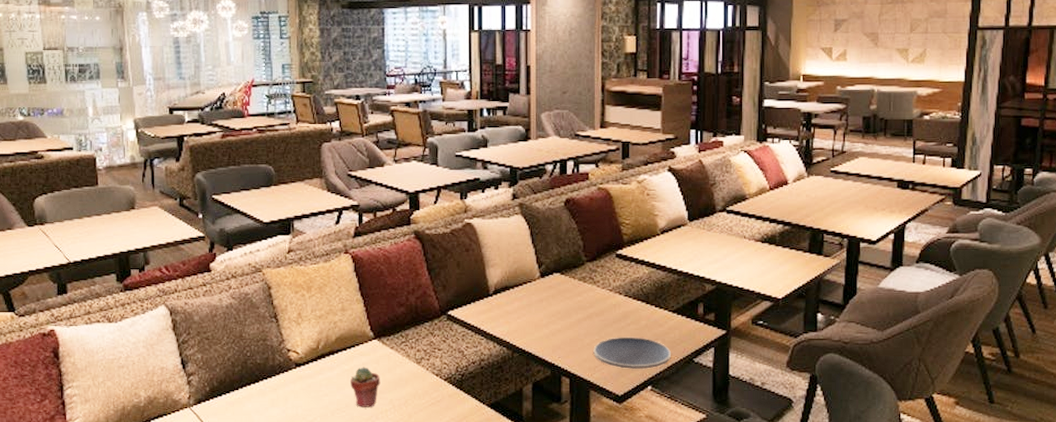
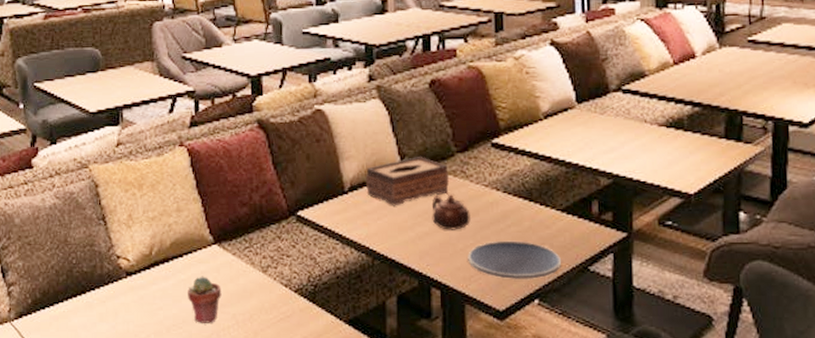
tissue box: none [508,265,579,307] -> present [366,157,449,206]
teapot: none [564,298,596,328] -> present [431,195,471,230]

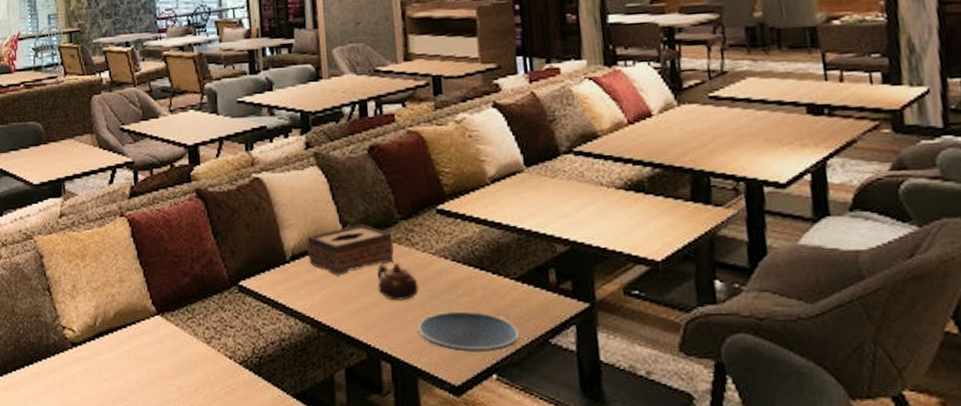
potted succulent: present [188,276,222,323] -> none [132,347,166,396]

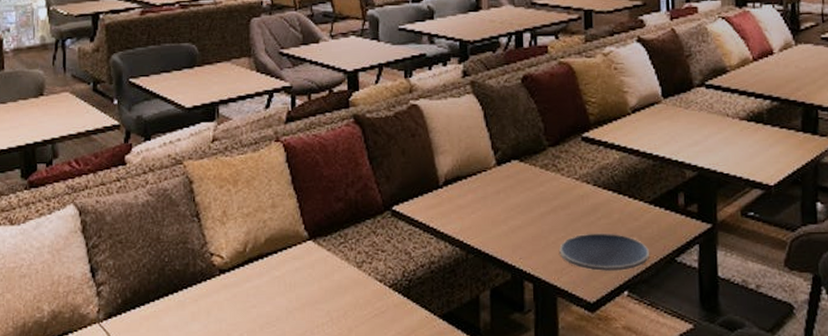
tissue box: present [307,224,394,276] -> none [460,151,541,200]
teapot: present [377,263,419,301] -> none [524,188,562,223]

